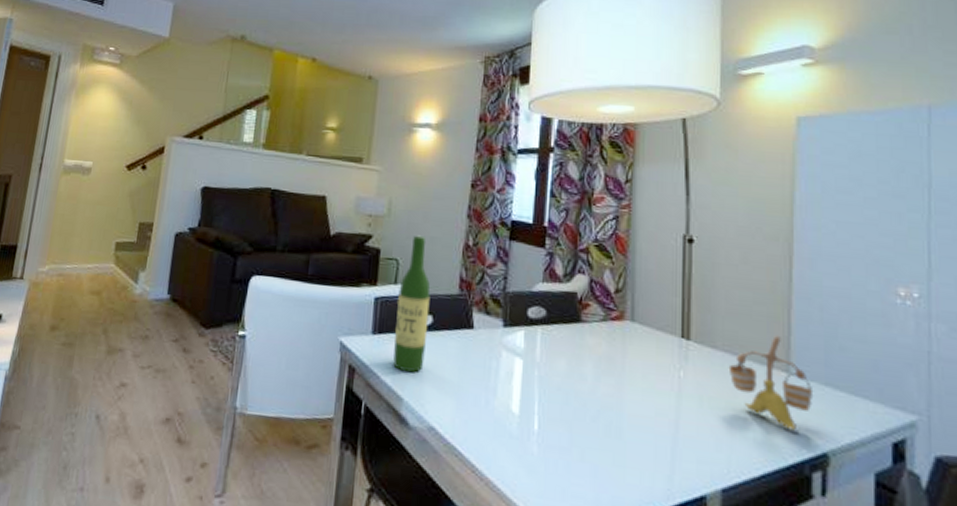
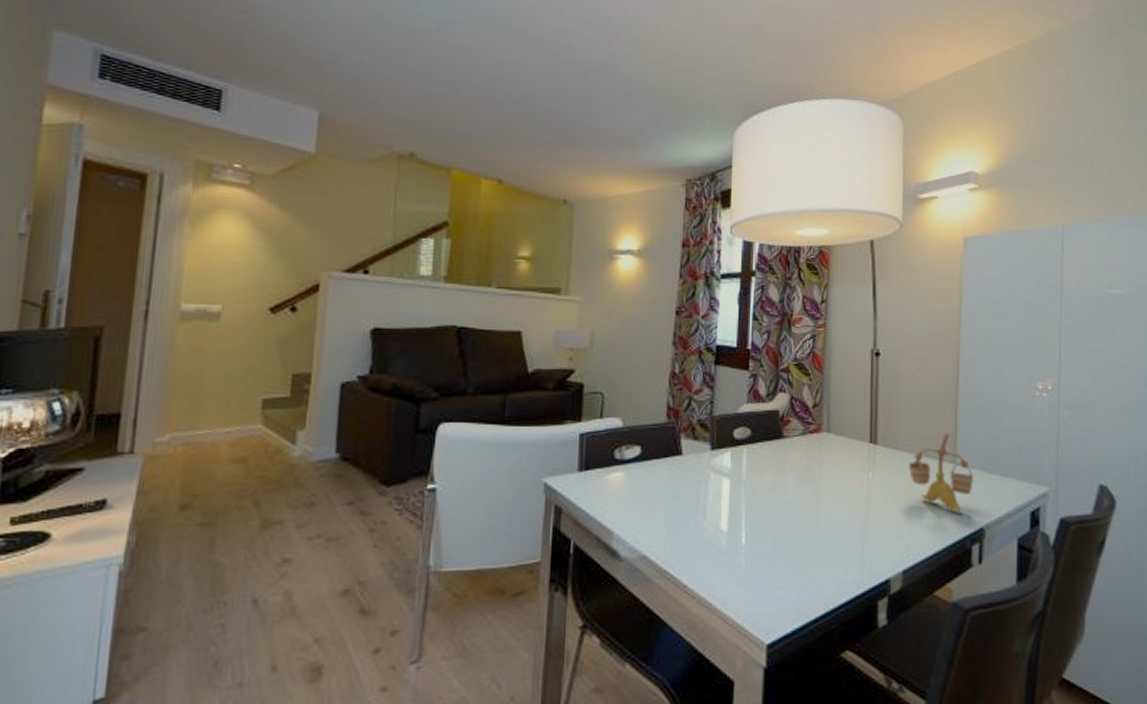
wine bottle: present [393,235,431,373] -> none [602,366,638,506]

